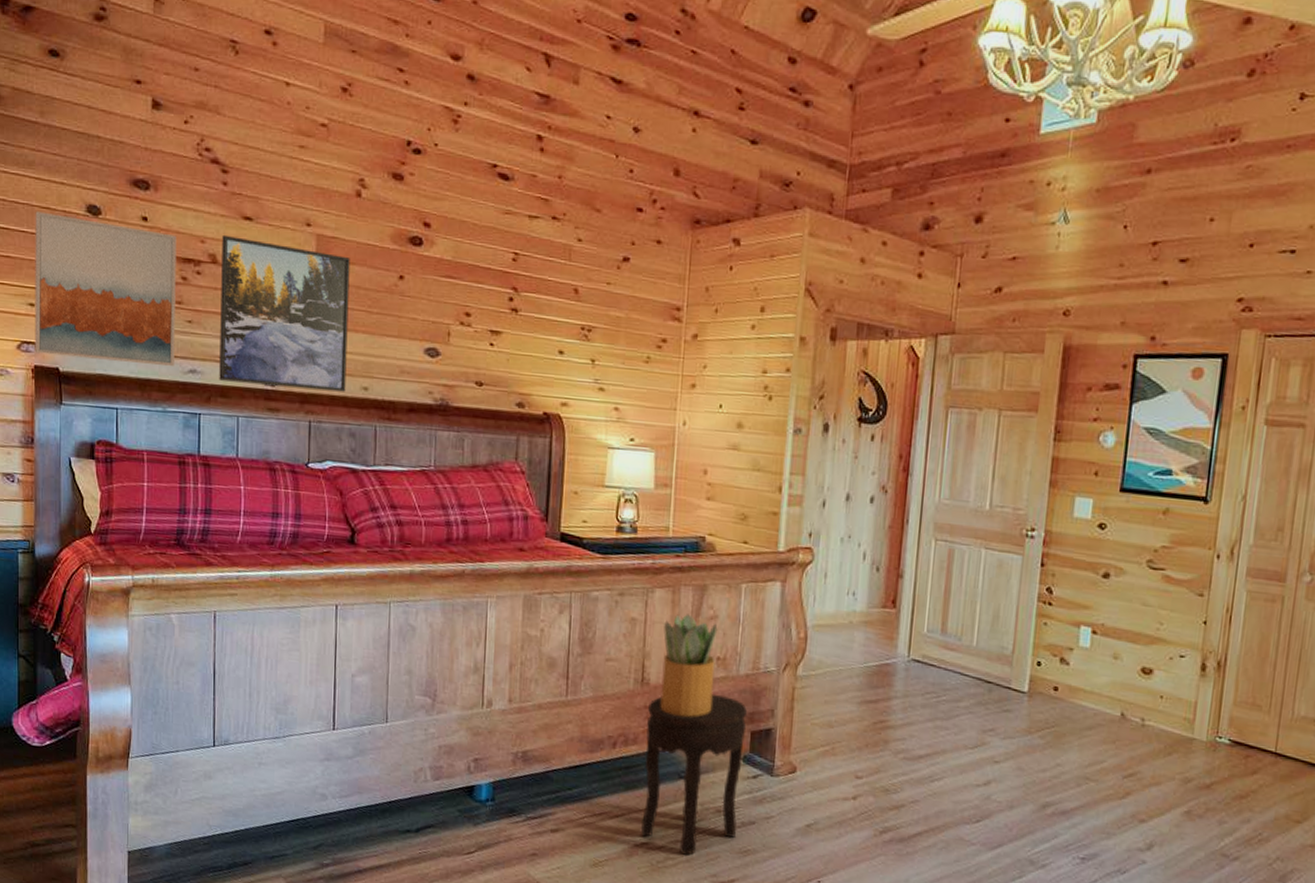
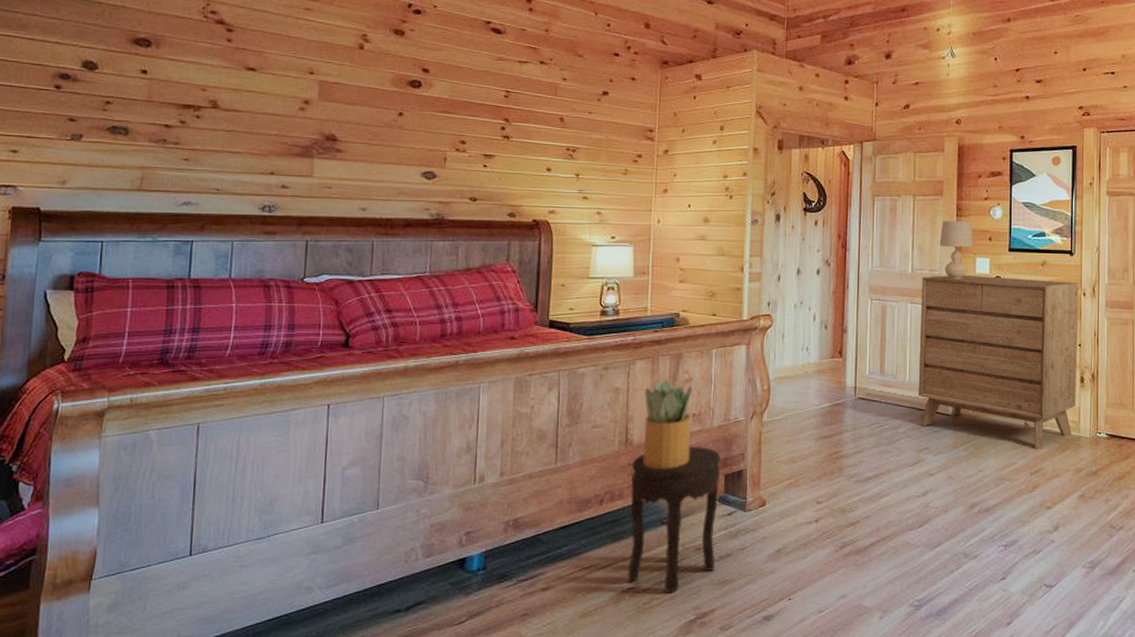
wall art: present [34,211,177,366] -> none [13,68,177,200]
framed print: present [219,234,350,392] -> none [214,83,352,213]
dresser: none [986,515,1212,750] -> present [918,274,1078,450]
table lamp: none [1028,445,1075,523] -> present [939,221,974,279]

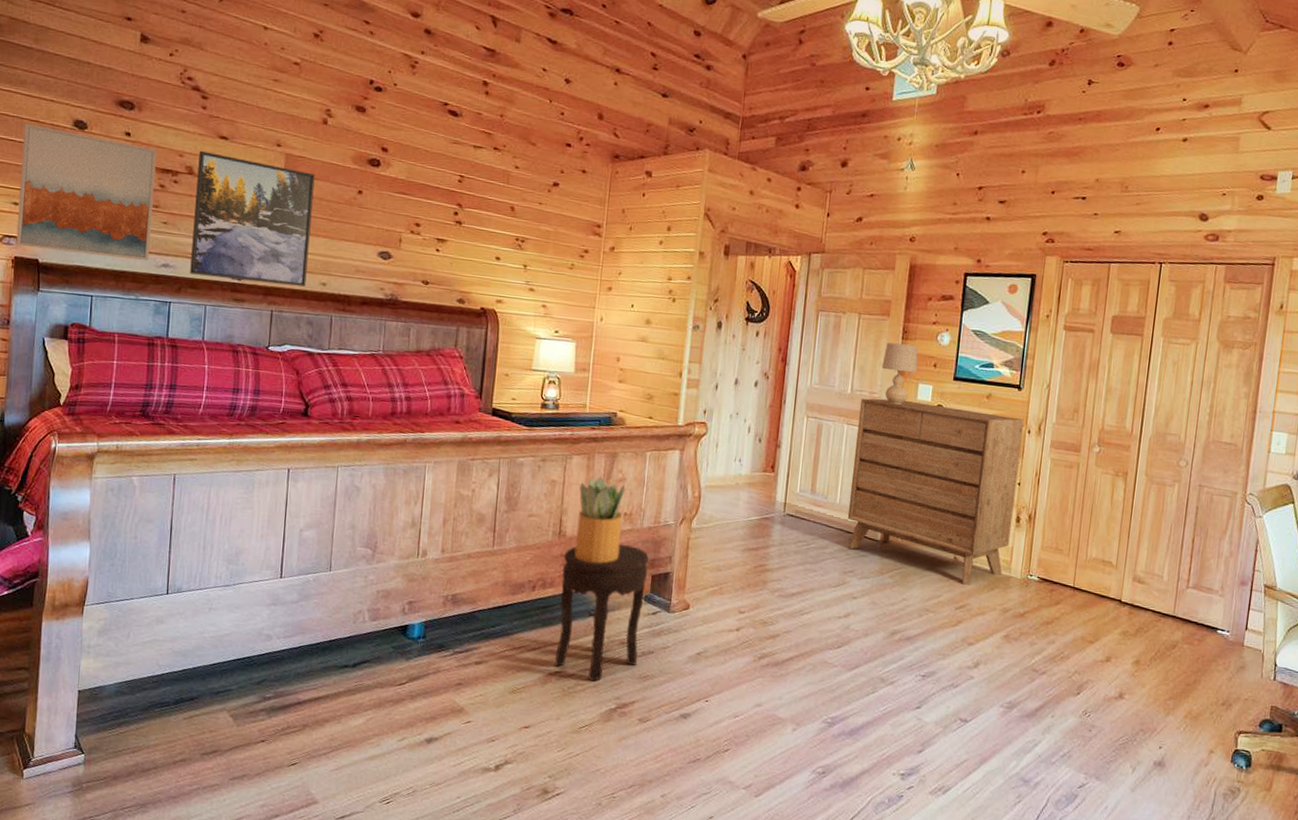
wall art: none [13,68,177,200] -> present [16,123,157,260]
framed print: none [214,83,352,213] -> present [190,150,315,287]

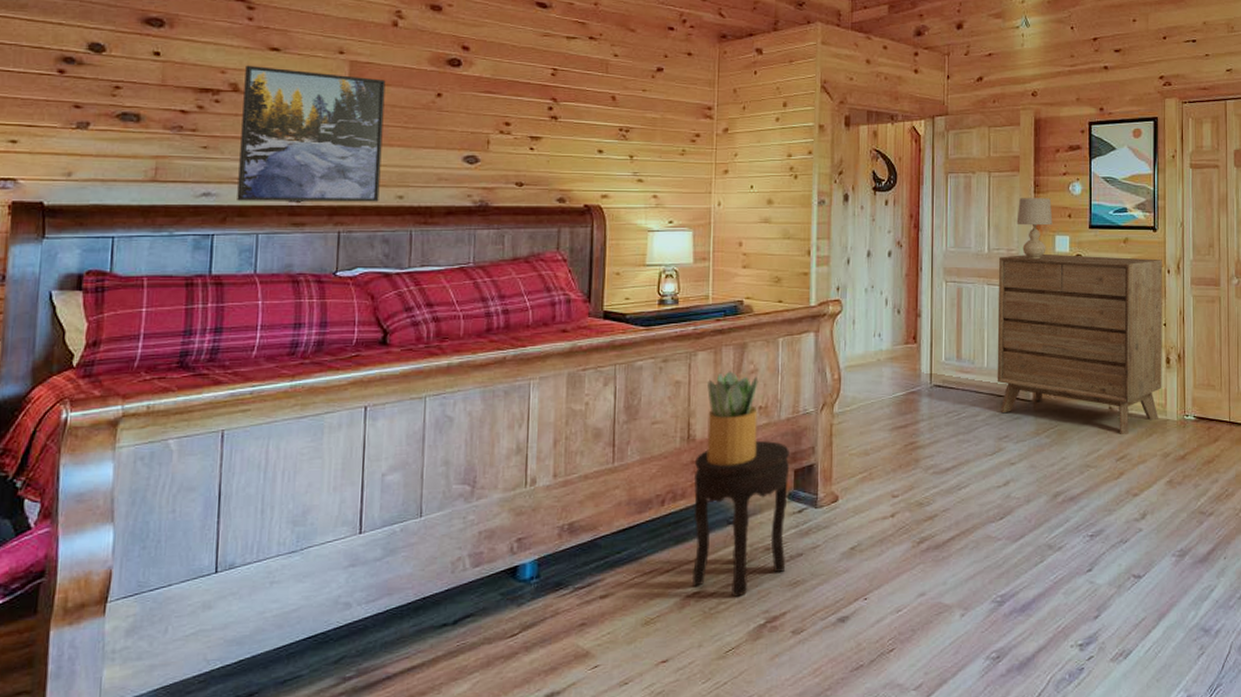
wall art: present [16,123,157,260] -> none [13,51,193,191]

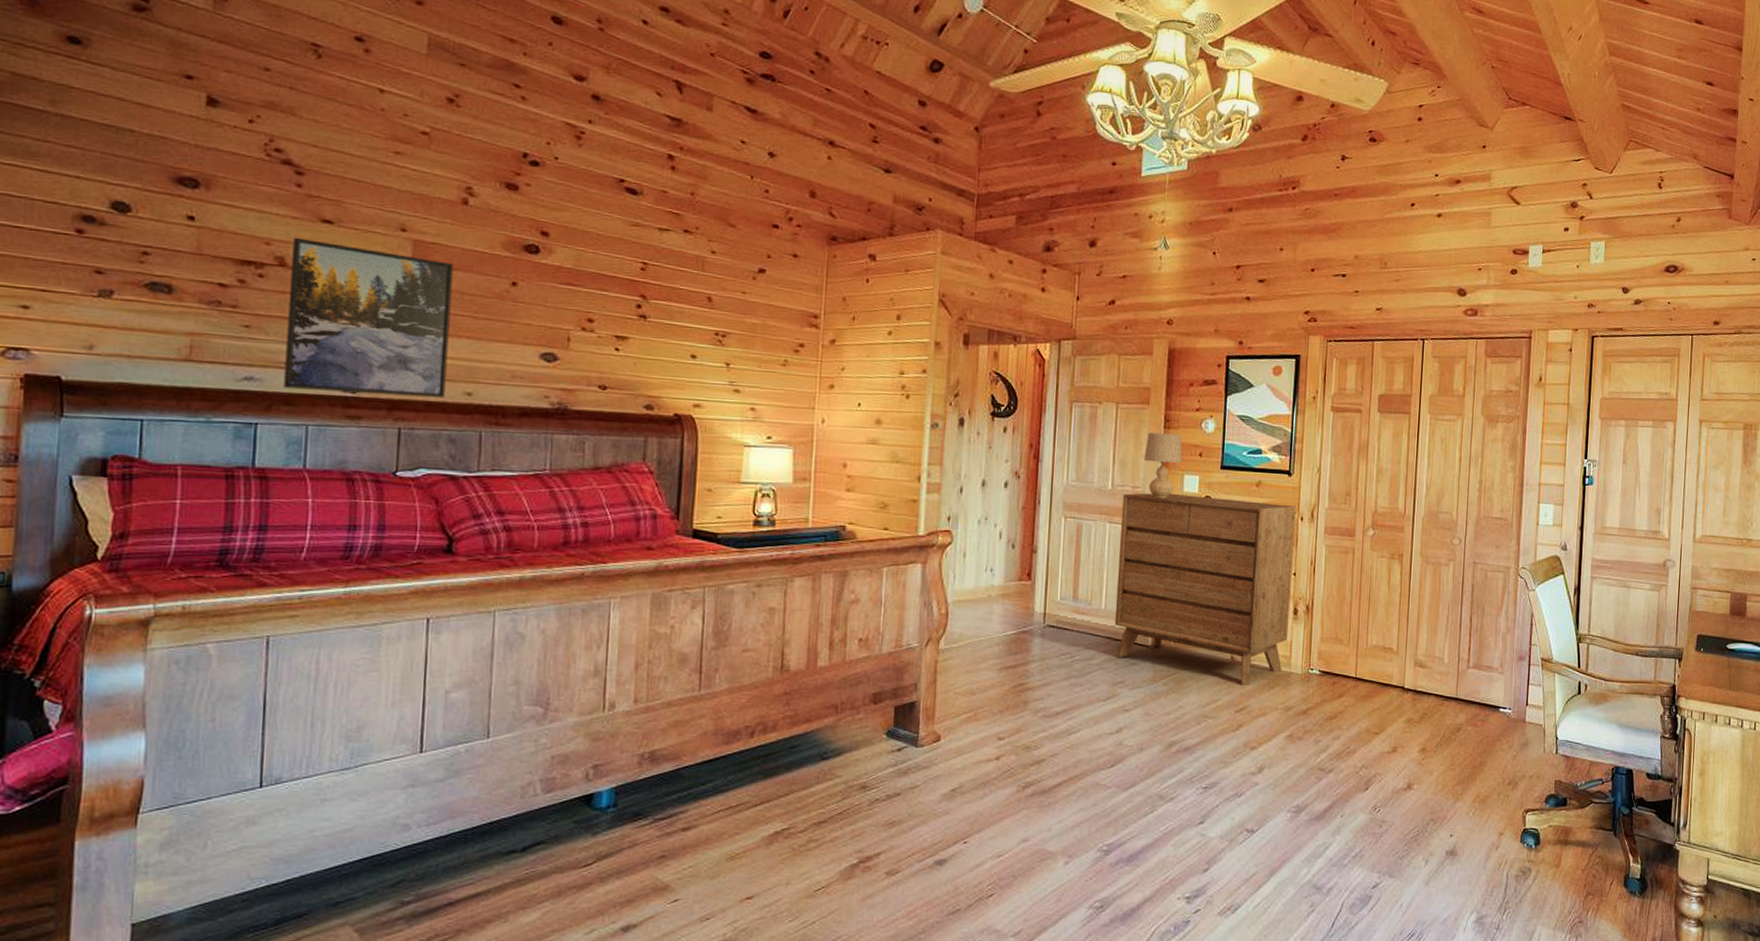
side table: present [692,441,789,597] -> none [782,675,890,835]
potted plant: present [706,371,759,466] -> none [801,600,860,700]

